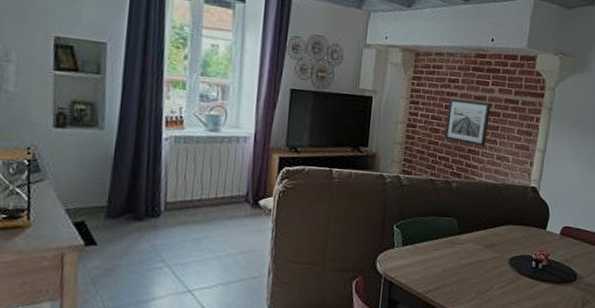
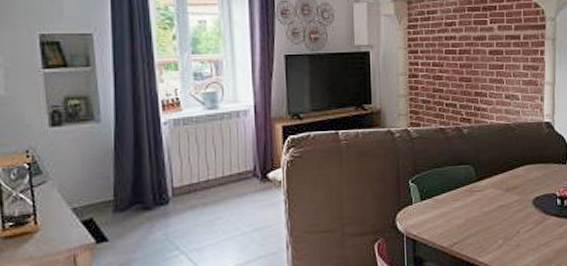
wall art: present [444,98,491,148] -> none [448,41,493,89]

